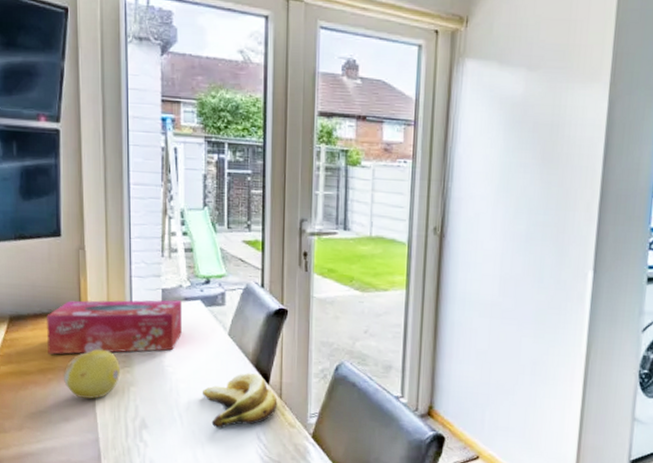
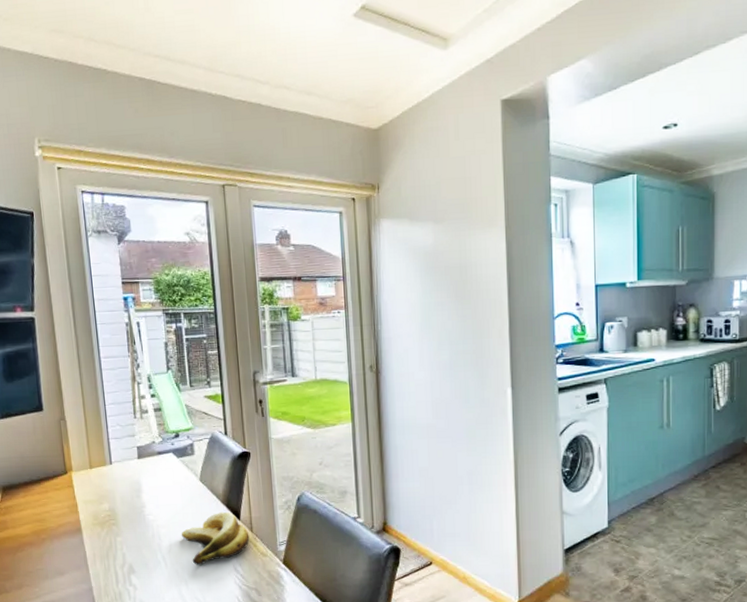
tissue box: present [47,300,182,355] -> none [36,455,158,517]
fruit: present [63,349,120,399] -> none [55,507,106,554]

